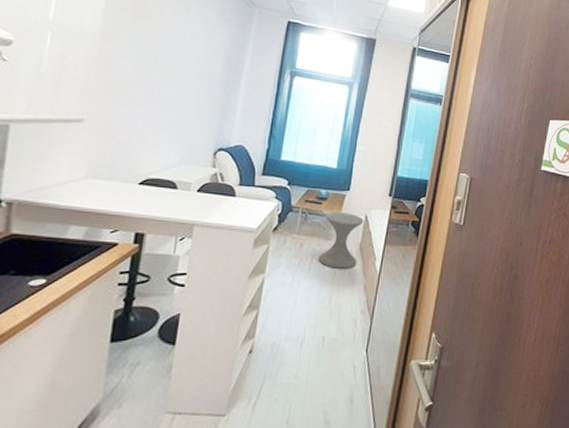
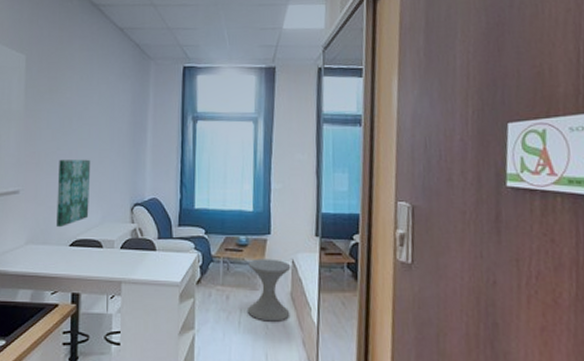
wall art: none [124,93,175,165] -> present [55,159,91,228]

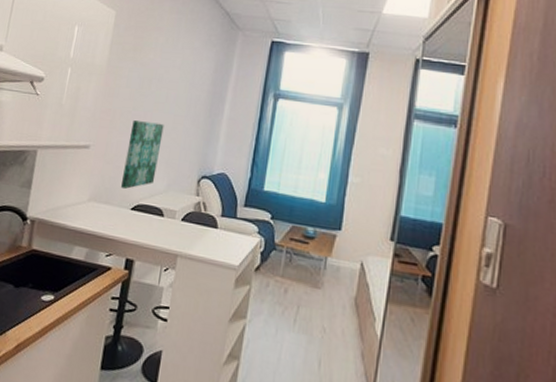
side table: present [248,259,291,322] -> none [306,254,359,328]

